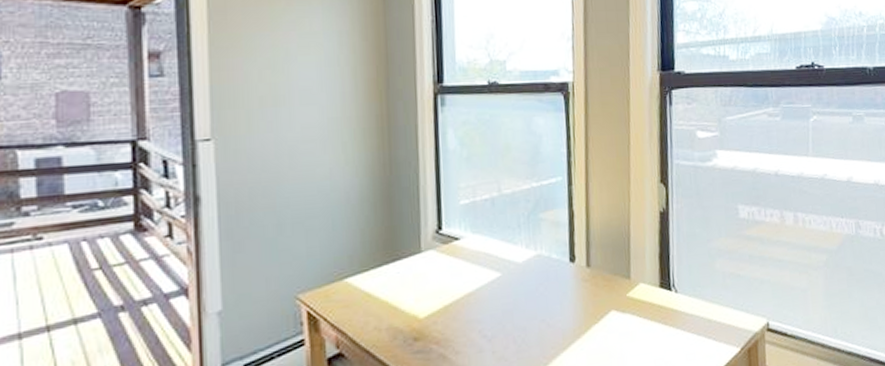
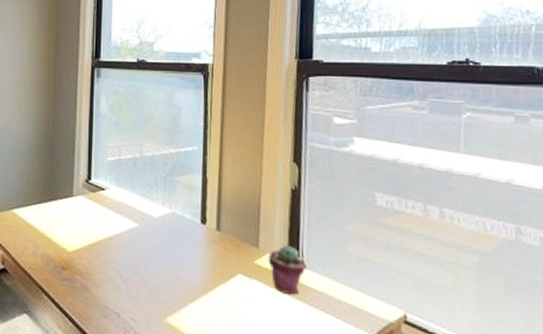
potted succulent: none [640,271,677,323] -> present [268,245,306,295]

